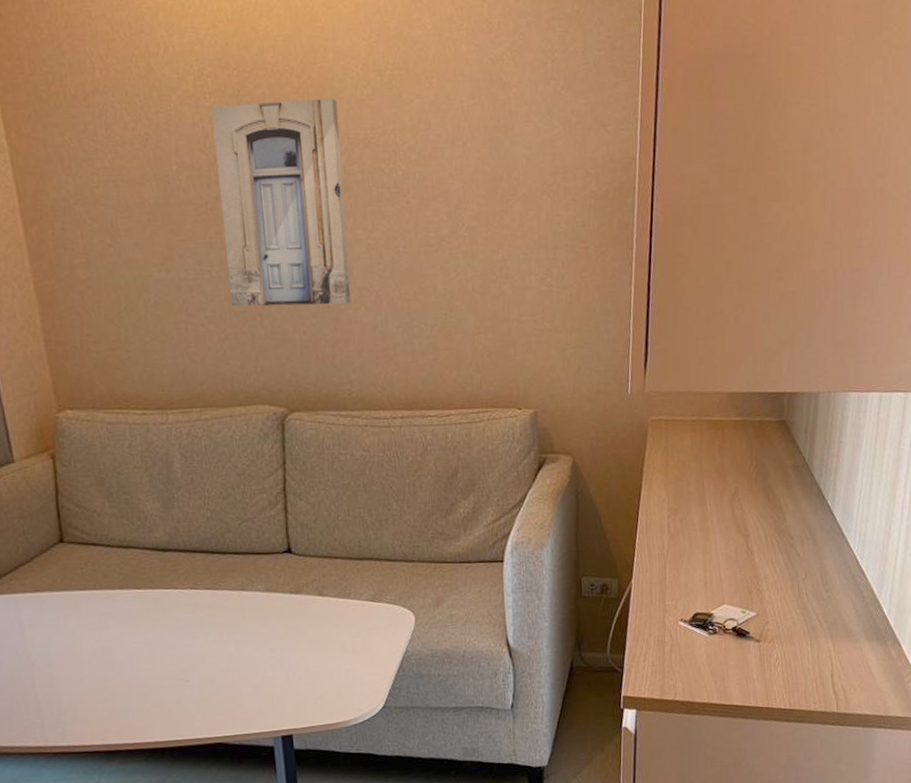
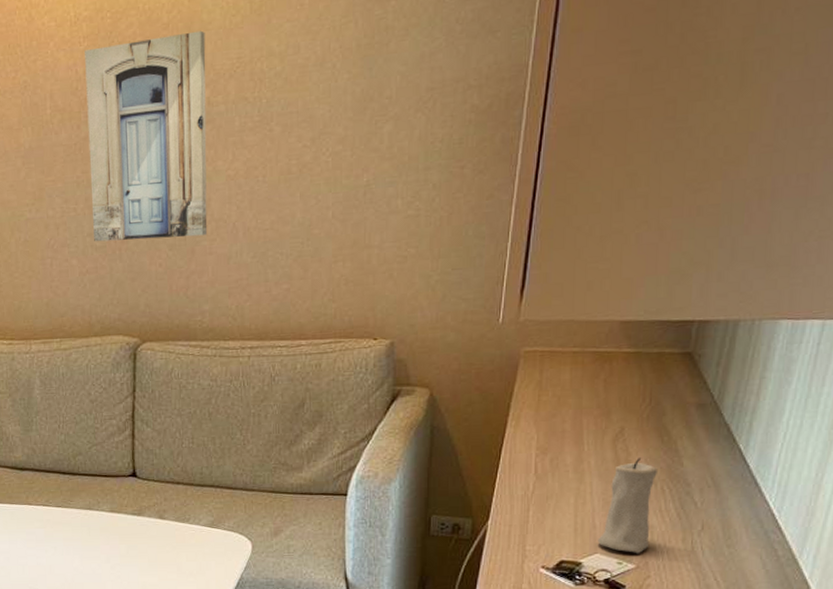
candle: none [724,515,767,603] -> present [598,458,657,554]

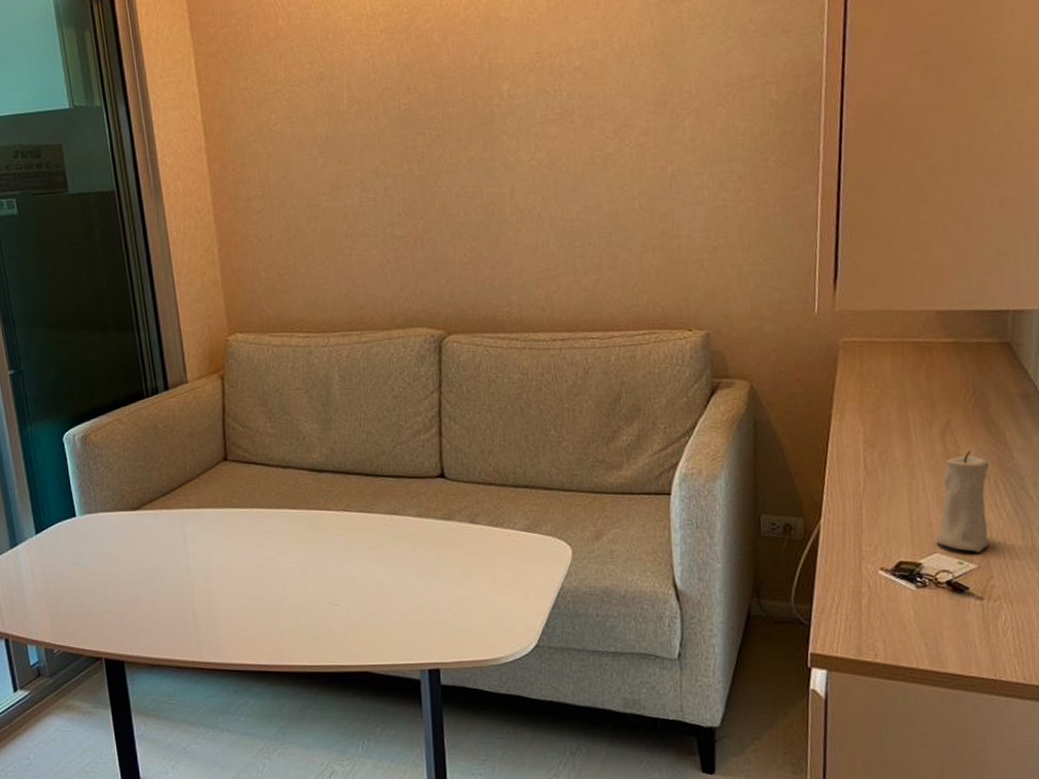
wall art: present [85,30,208,242] -> none [382,26,512,232]

